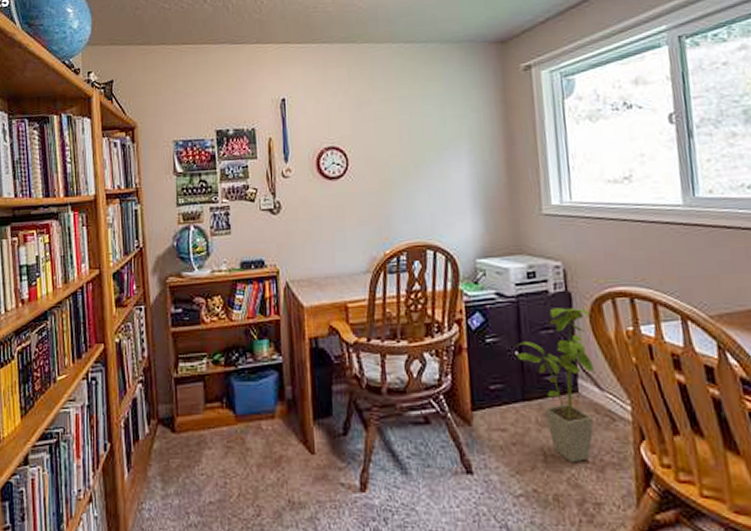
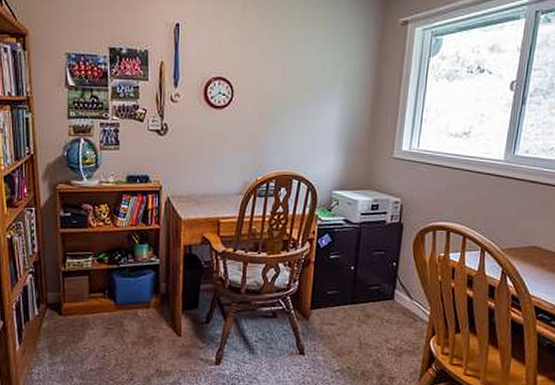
house plant: present [516,307,594,463] -> none [352,235,414,350]

